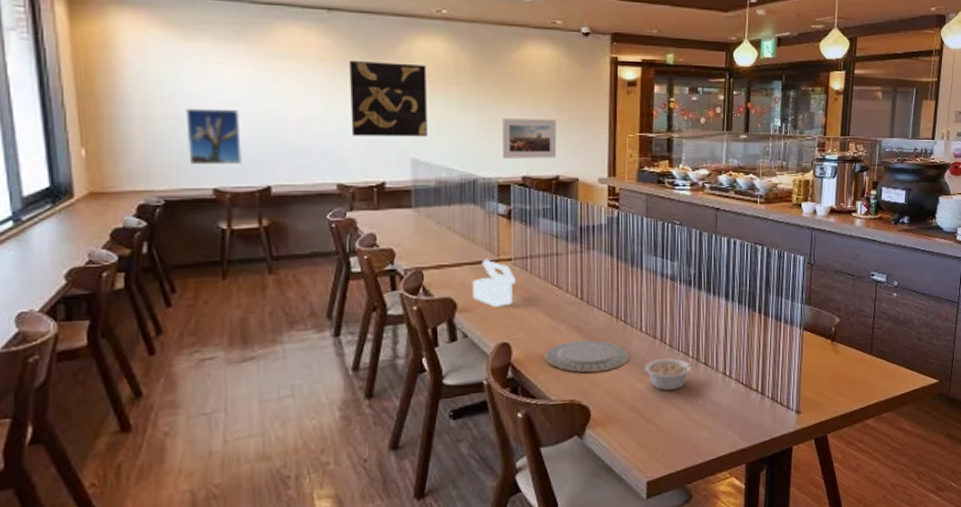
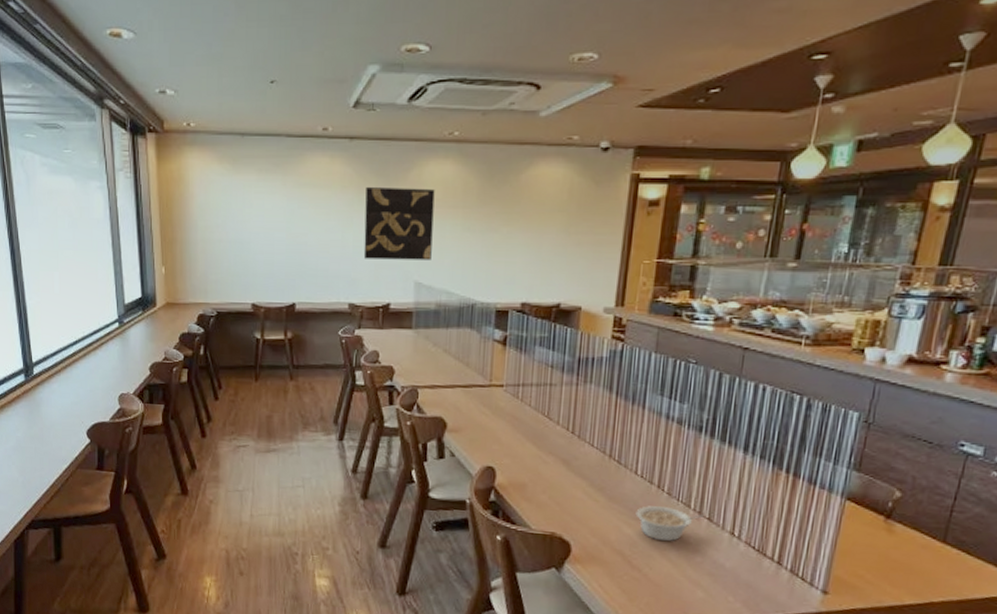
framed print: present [185,108,242,165] -> none [234,233,275,283]
box: present [472,259,515,307] -> none [462,383,506,431]
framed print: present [502,118,557,158] -> none [503,242,563,285]
plate: present [544,340,631,373] -> none [528,474,622,510]

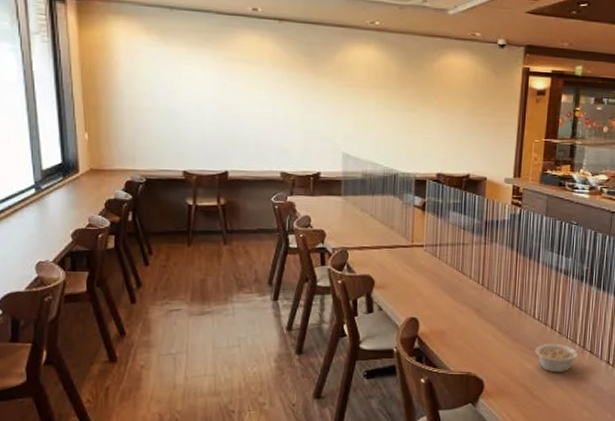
wall art: present [363,186,435,261] -> none [294,64,359,134]

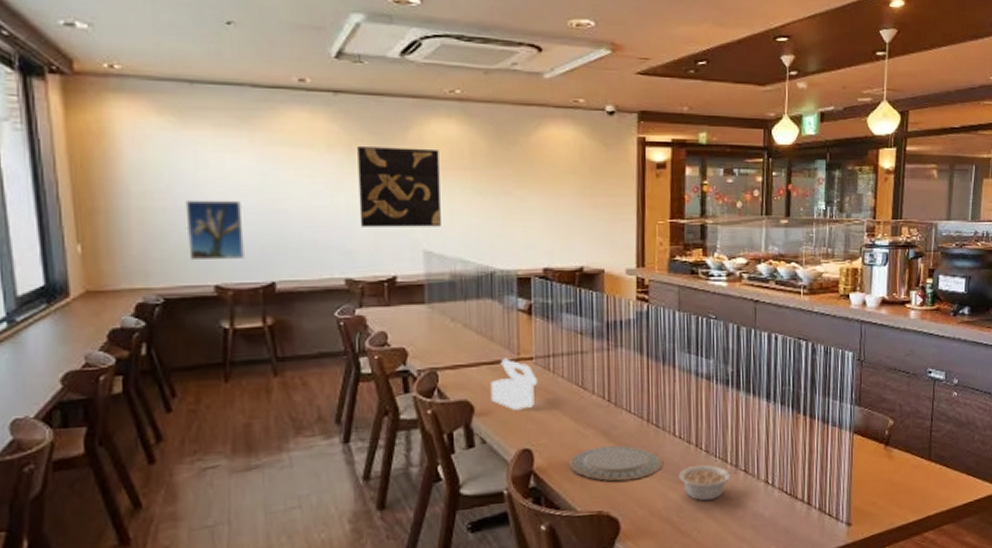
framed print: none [164,102,206,151] -> present [185,200,244,261]
wall art: none [294,64,359,134] -> present [358,145,441,227]
box: none [388,244,426,286] -> present [490,358,537,410]
plate: none [447,321,523,350] -> present [569,445,663,482]

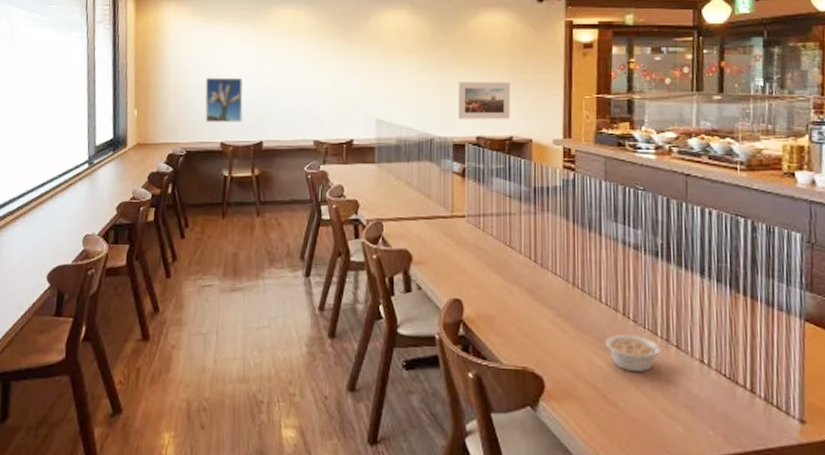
wall art: present [358,145,441,227] -> none [327,34,391,99]
box: present [490,358,537,410] -> none [427,214,468,262]
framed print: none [521,206,581,249] -> present [458,82,511,120]
plate: present [569,445,663,482] -> none [496,304,589,341]

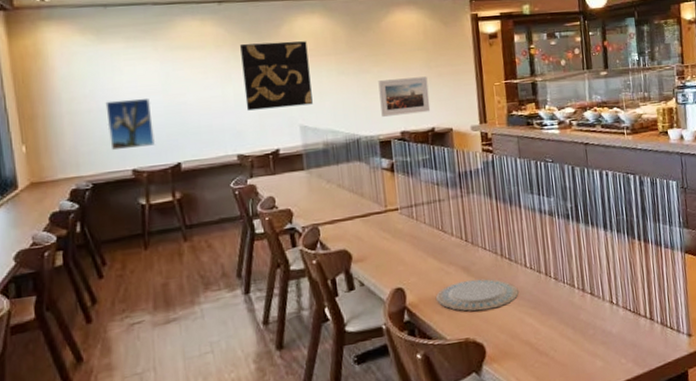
wall art: none [327,34,391,99] -> present [240,41,313,111]
plate: none [496,304,589,341] -> present [436,279,519,312]
legume: present [605,335,671,373] -> none [532,290,587,323]

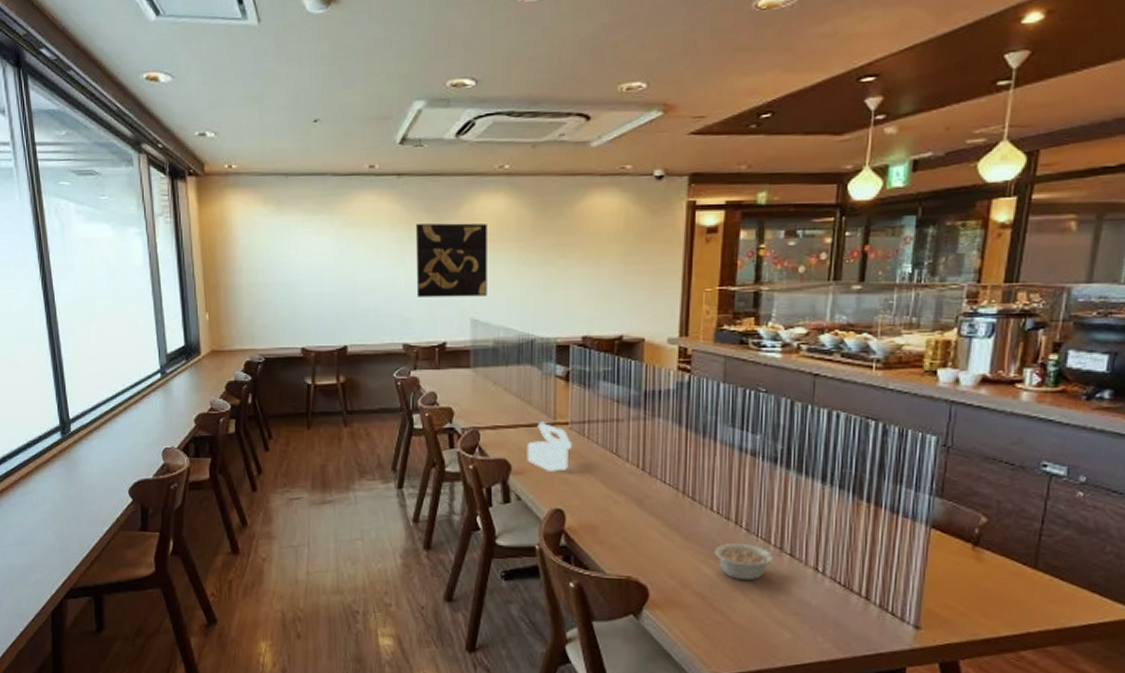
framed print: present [105,98,155,151] -> none [281,275,324,327]
box: none [364,210,404,255] -> present [527,421,572,472]
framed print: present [378,76,431,117] -> none [562,274,622,317]
plate: present [436,279,519,312] -> none [600,514,698,551]
legume: none [532,290,587,323] -> present [714,543,785,581]

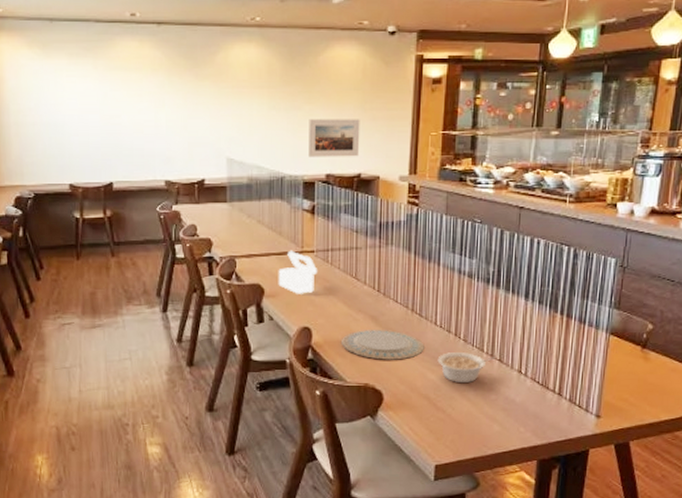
wall art: present [416,223,487,297] -> none [176,69,241,138]
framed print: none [562,274,622,317] -> present [308,119,360,157]
plate: none [600,514,698,551] -> present [342,330,424,360]

